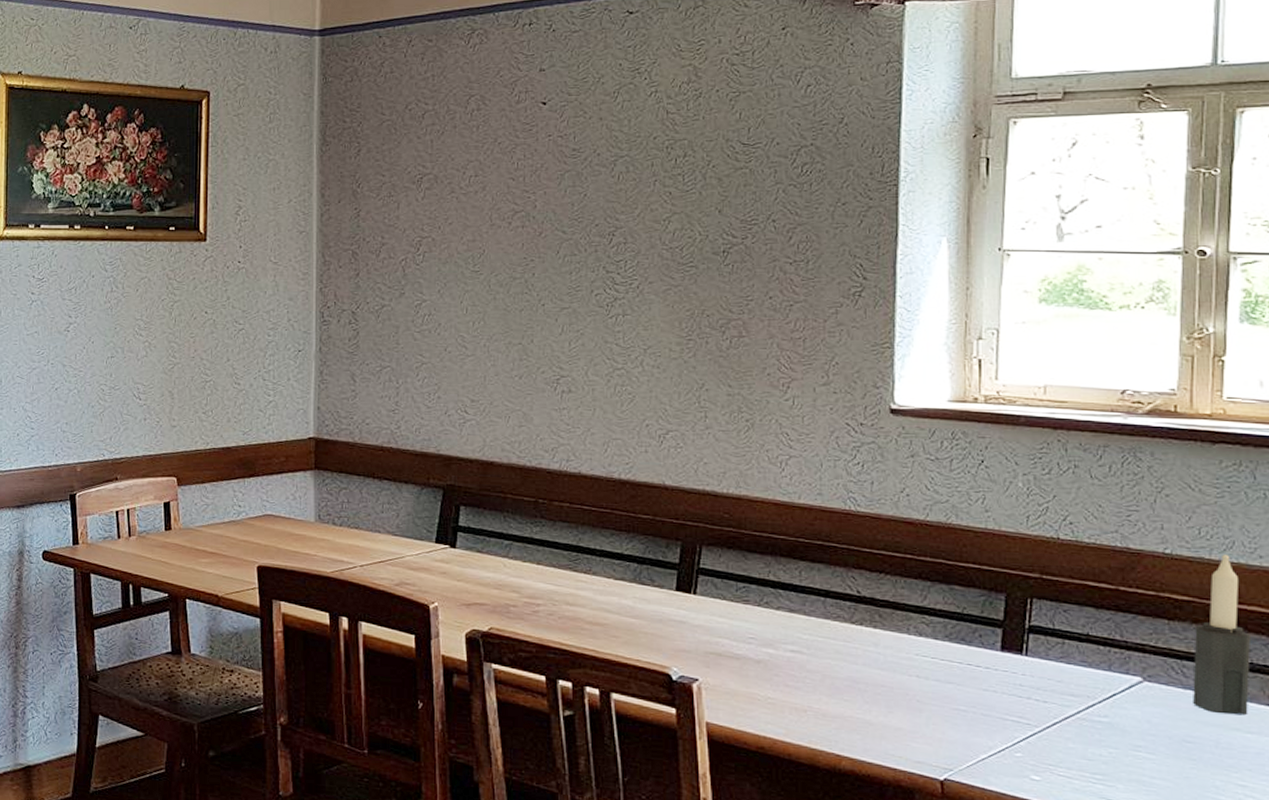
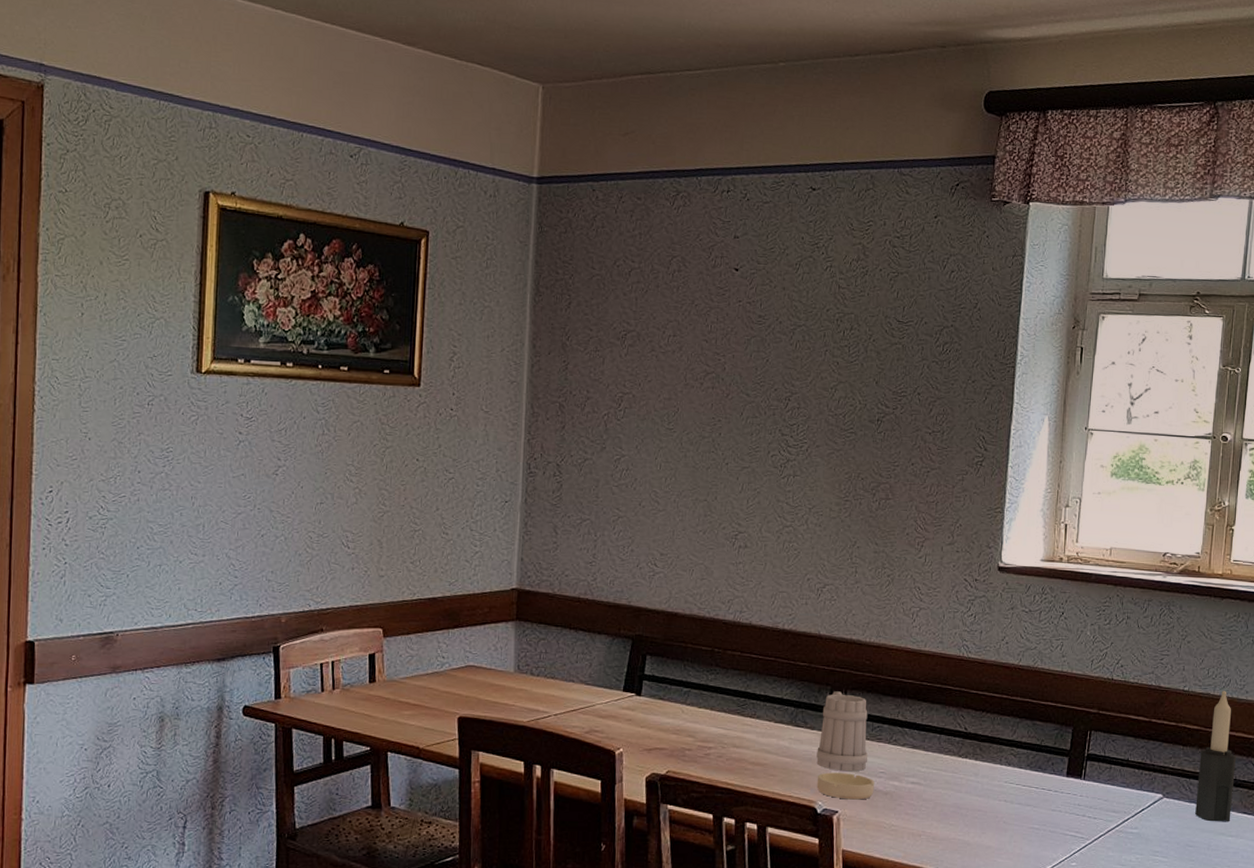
beer mug: none [668,547,732,636] -> present [816,691,868,772]
ashtray: none [670,635,743,668] -> present [816,772,874,800]

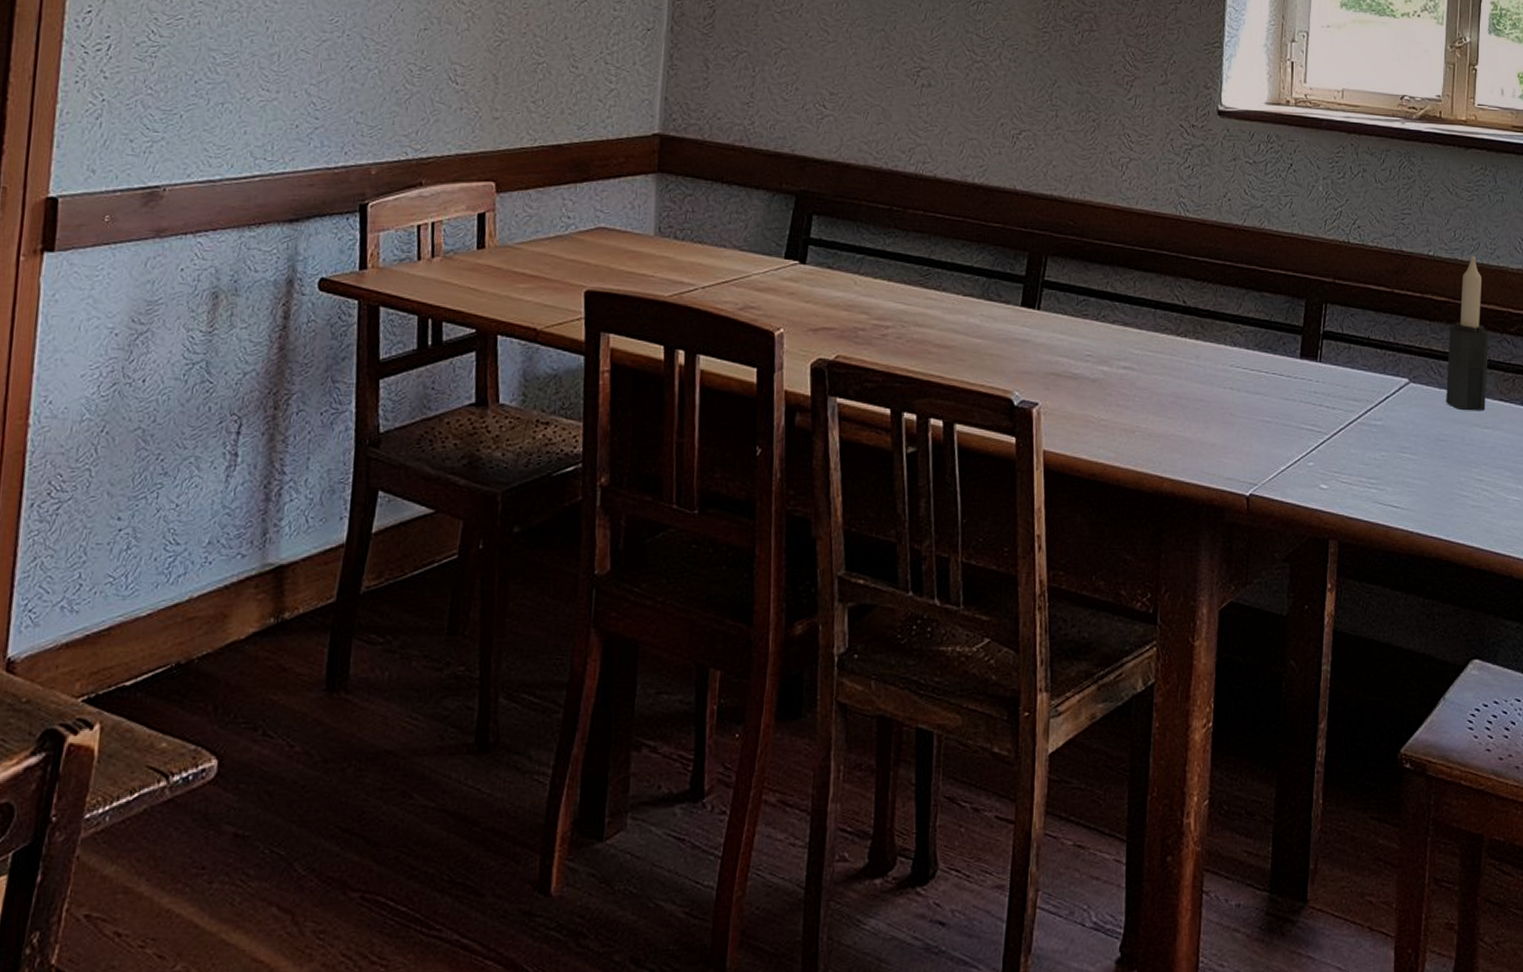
beer mug: present [816,691,868,772] -> none [1012,257,1072,355]
ashtray: present [816,772,874,800] -> none [1013,356,1080,389]

